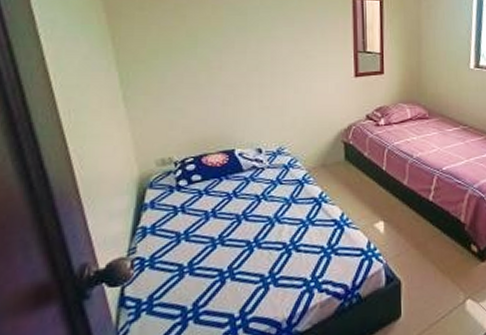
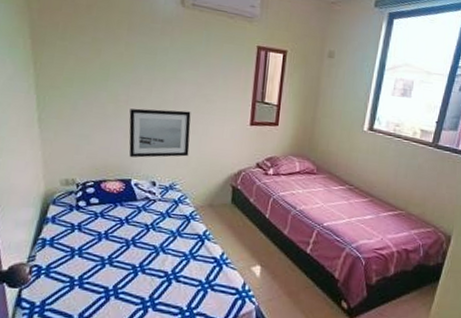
wall art: none [224,70,294,127] -> present [129,108,191,158]

